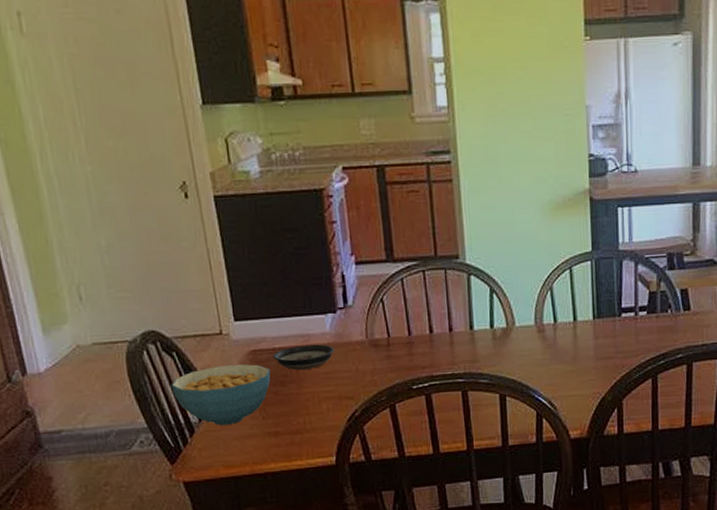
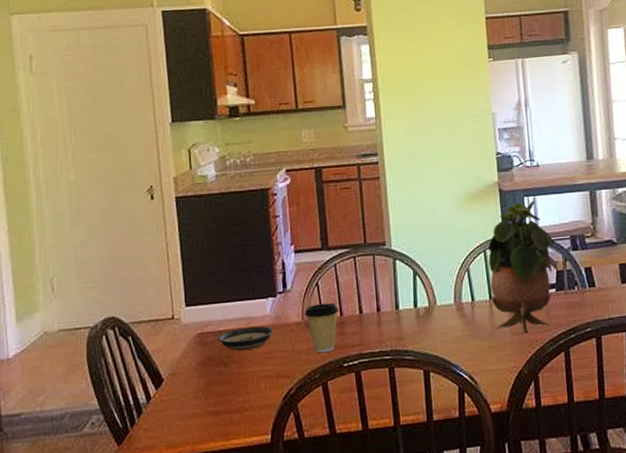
cereal bowl: present [171,364,271,425] -> none [124,346,215,406]
coffee cup: none [369,320,407,374] -> present [305,302,339,353]
potted plant: none [574,211,649,358] -> present [488,200,555,333]

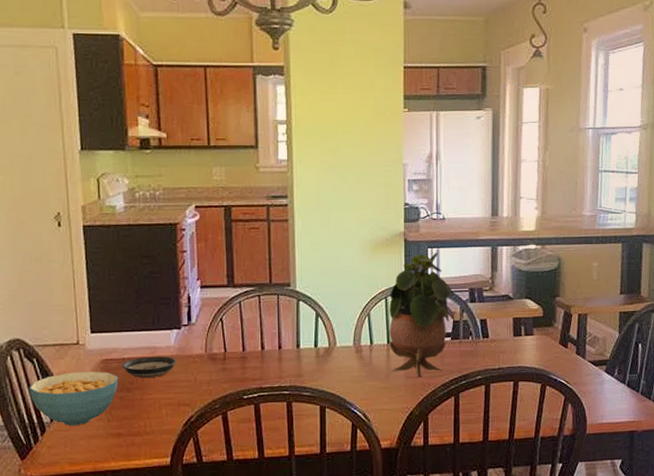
cereal bowl: none [124,346,215,406] -> present [29,371,118,425]
coffee cup: present [305,302,339,353] -> none [208,338,242,384]

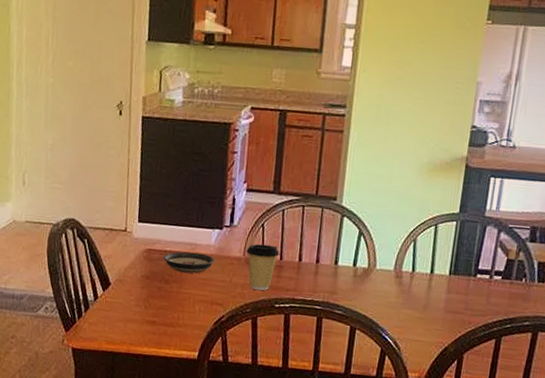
cereal bowl: present [29,371,118,425] -> none [78,257,158,308]
coffee cup: none [208,338,242,384] -> present [246,243,280,291]
potted plant: present [389,252,454,377] -> none [430,182,513,314]

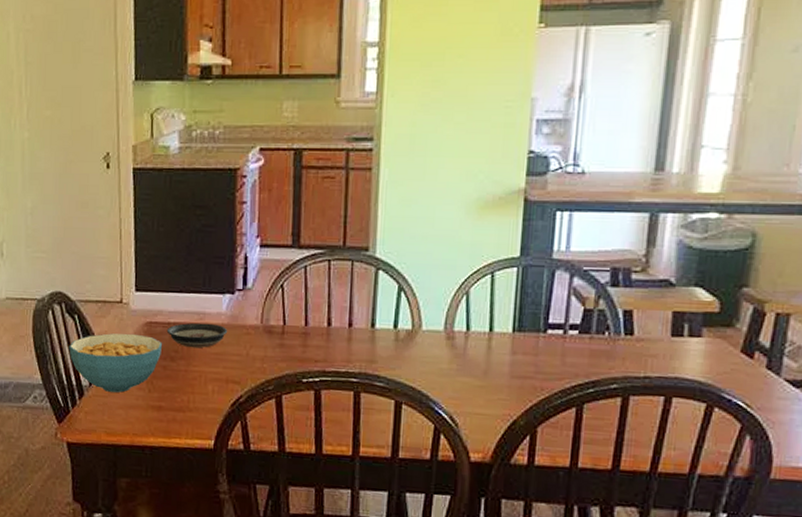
cereal bowl: none [78,257,158,308] -> present [69,333,162,393]
coffee cup: present [246,243,280,291] -> none [265,308,304,363]

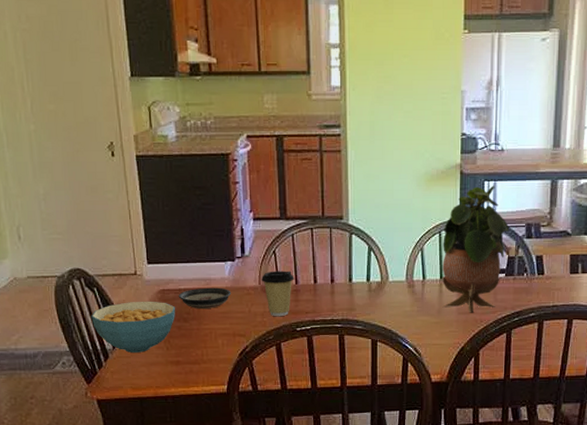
coffee cup: none [265,308,304,363] -> present [262,271,294,316]
potted plant: none [492,216,588,378] -> present [442,185,510,313]

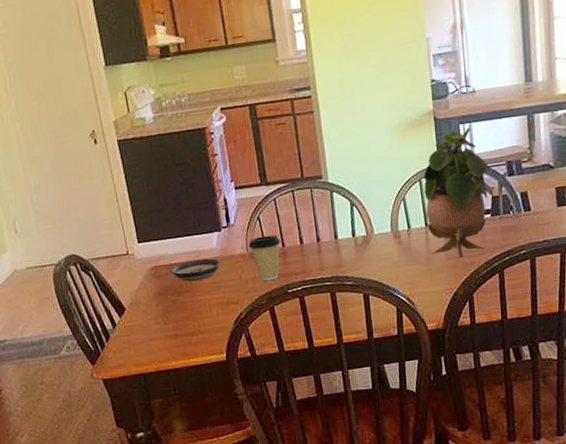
cereal bowl: present [91,301,175,353] -> none [89,278,170,331]

